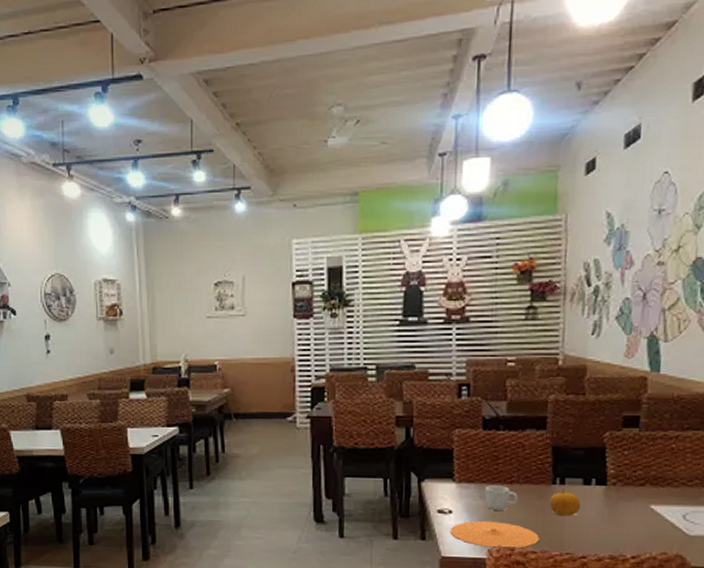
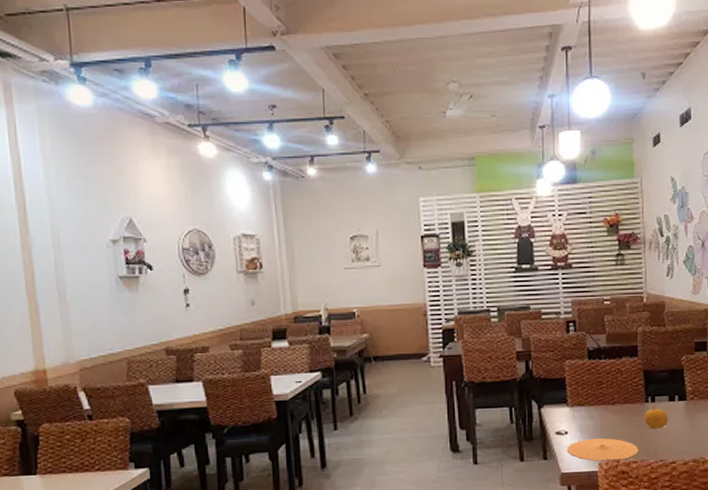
cup: present [485,485,518,510] -> none [593,407,619,428]

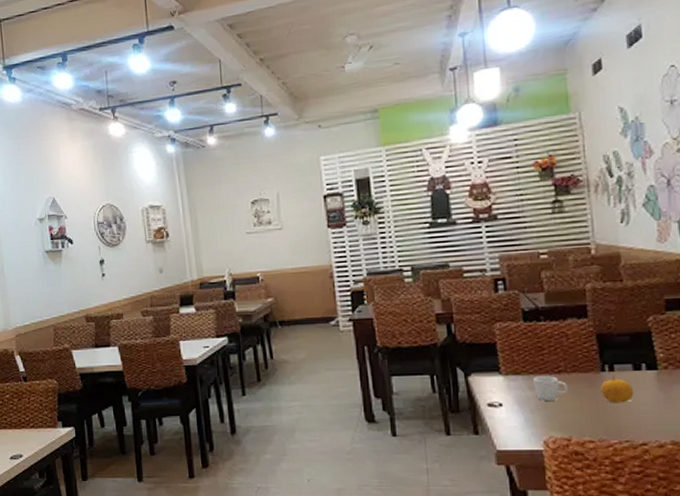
plate: present [567,438,639,461] -> none [502,412,596,439]
cup: none [593,407,619,428] -> present [533,376,567,401]

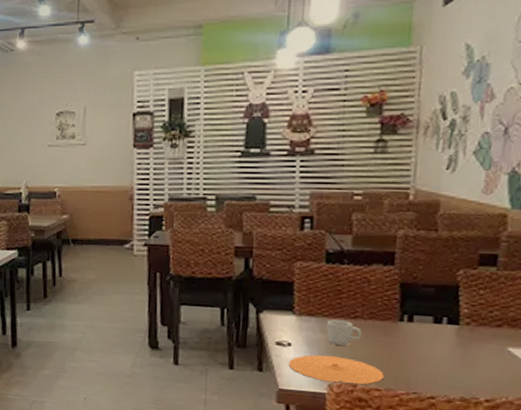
plate: none [502,412,596,439] -> present [288,355,384,385]
fruit: present [601,374,634,403] -> none [396,325,431,355]

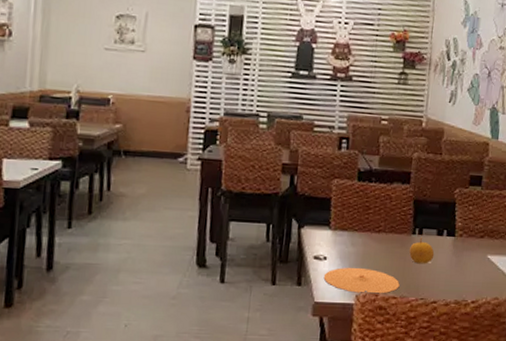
cup: present [327,319,361,346] -> none [356,234,384,258]
fruit: none [396,325,431,355] -> present [409,237,435,264]

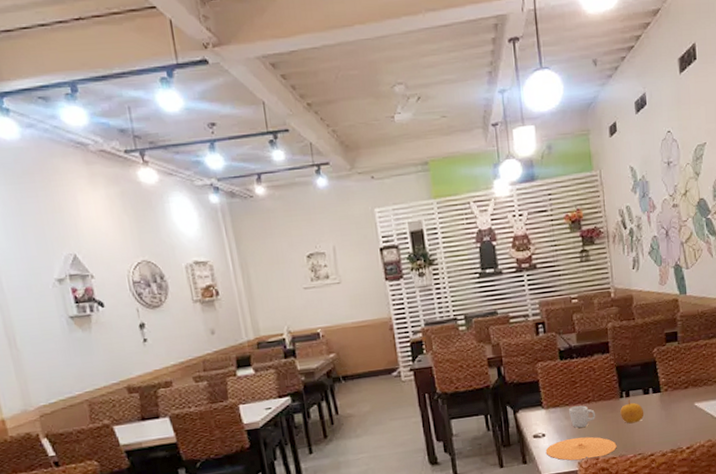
cup: none [356,234,384,258] -> present [569,405,595,428]

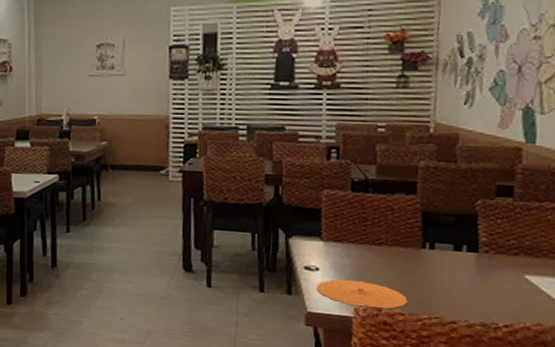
cup: present [569,405,595,428] -> none [352,246,386,271]
fruit: present [620,399,644,424] -> none [418,252,452,281]

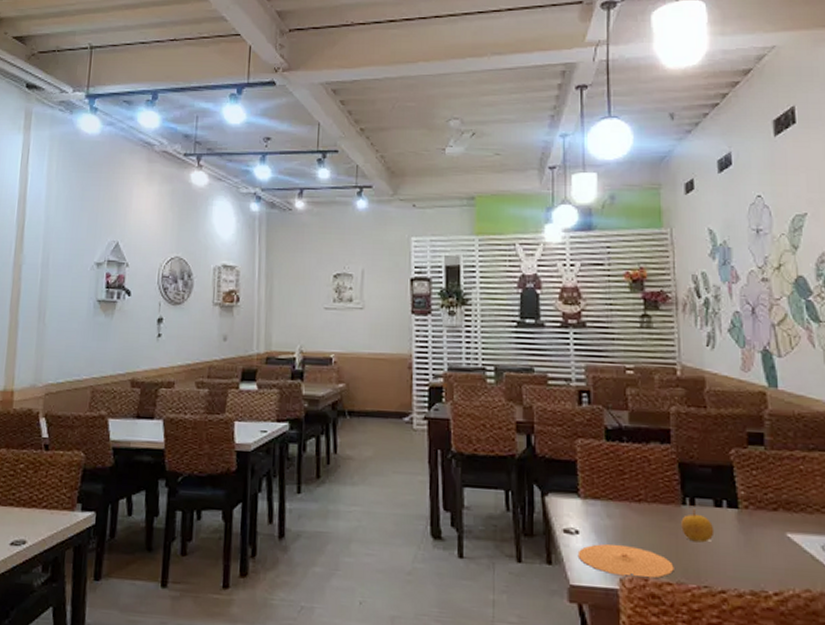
fruit: none [418,252,452,281] -> present [681,509,715,543]

